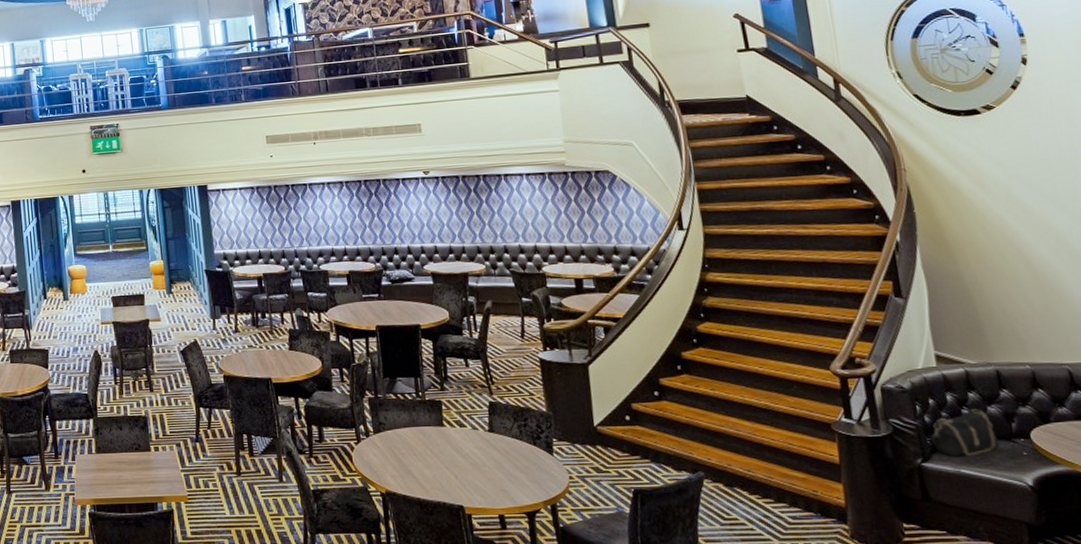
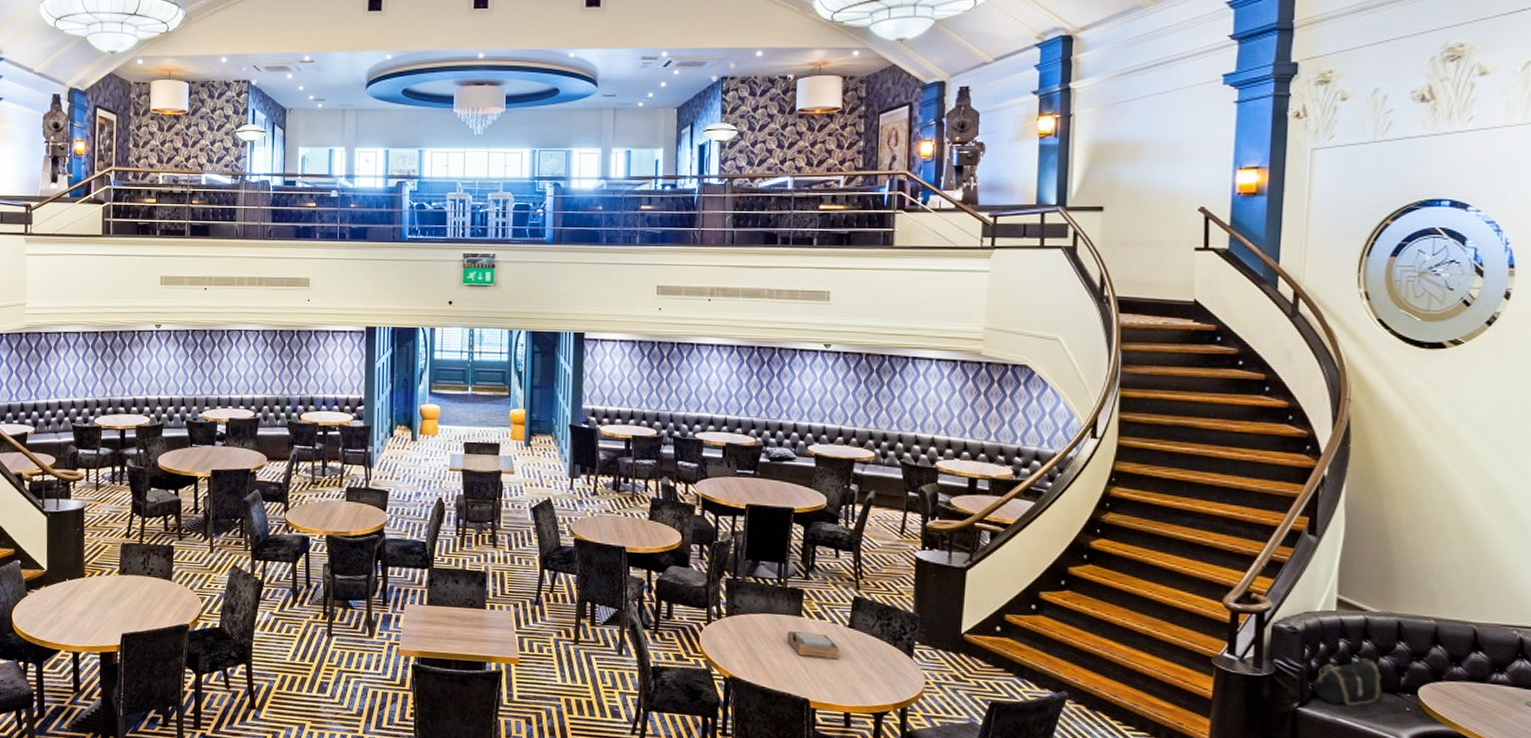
napkin holder: none [432,440,485,465] -> present [786,631,840,660]

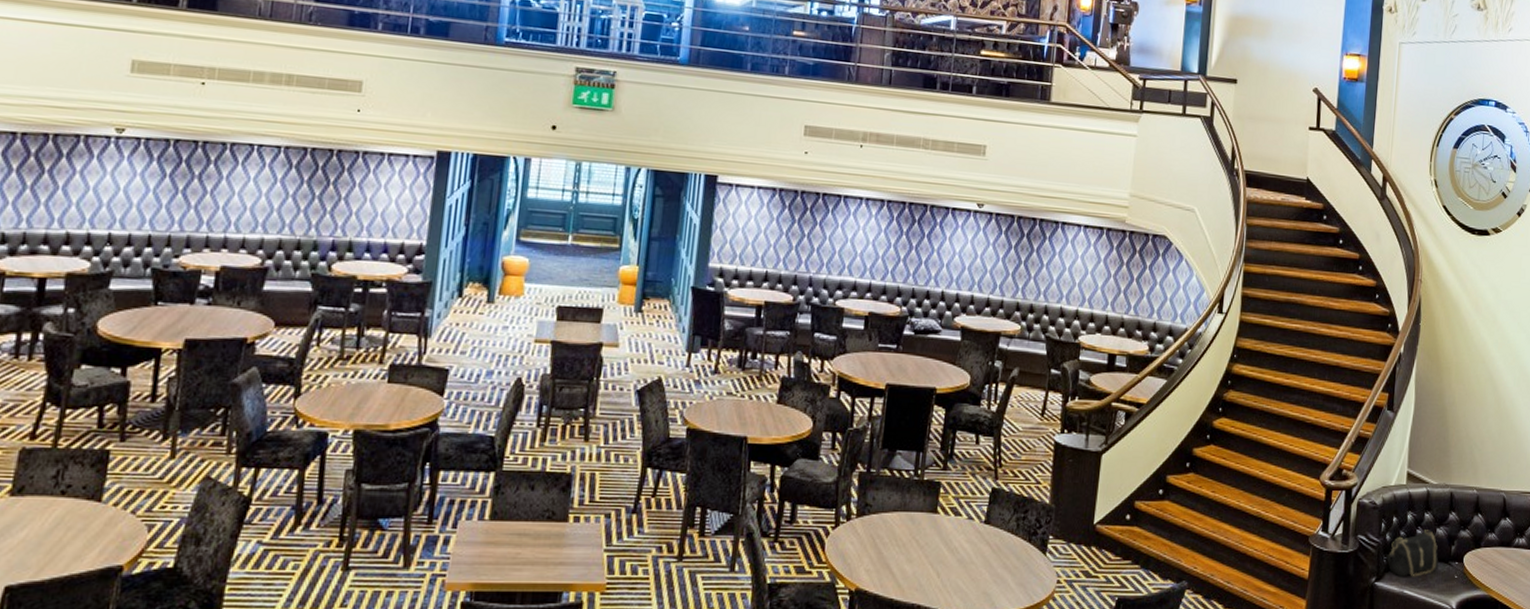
napkin holder: present [786,631,840,660] -> none [919,531,975,562]

